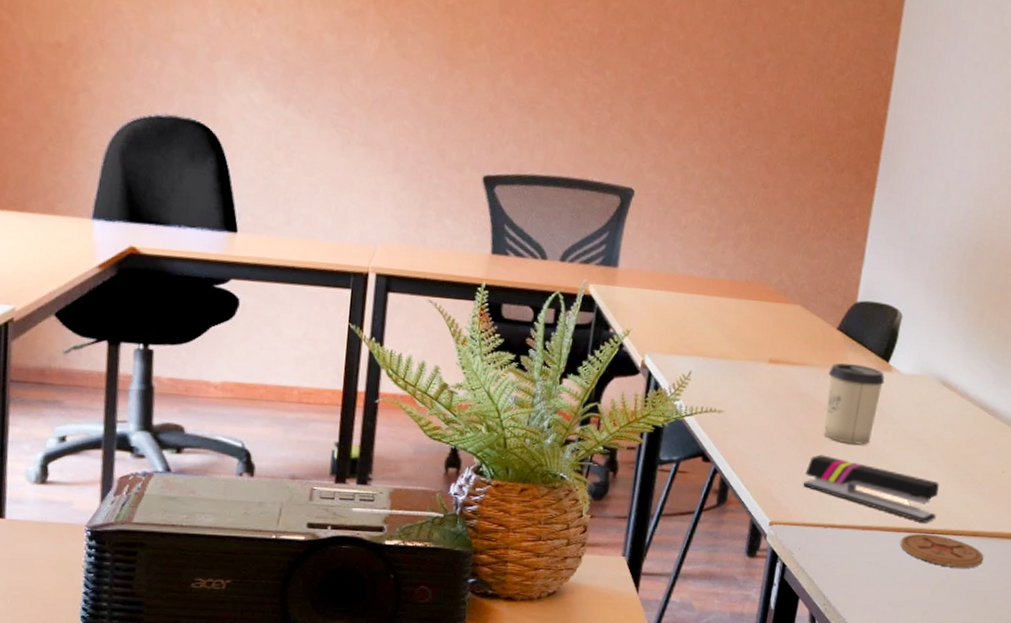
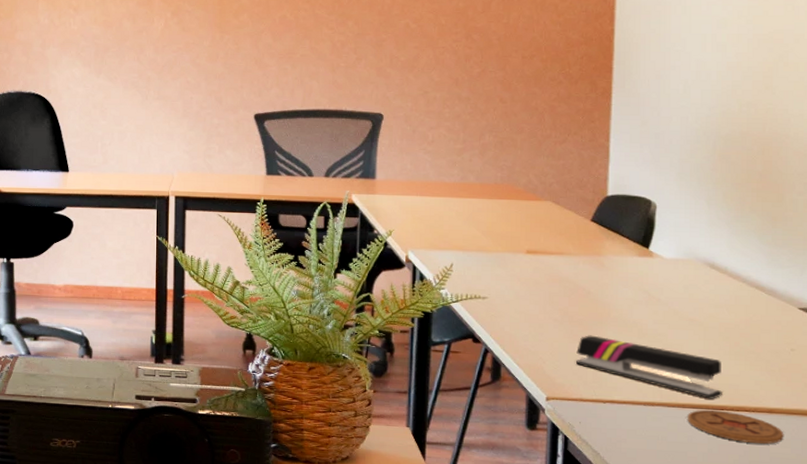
cup: present [824,363,885,445] -> none [587,251,647,326]

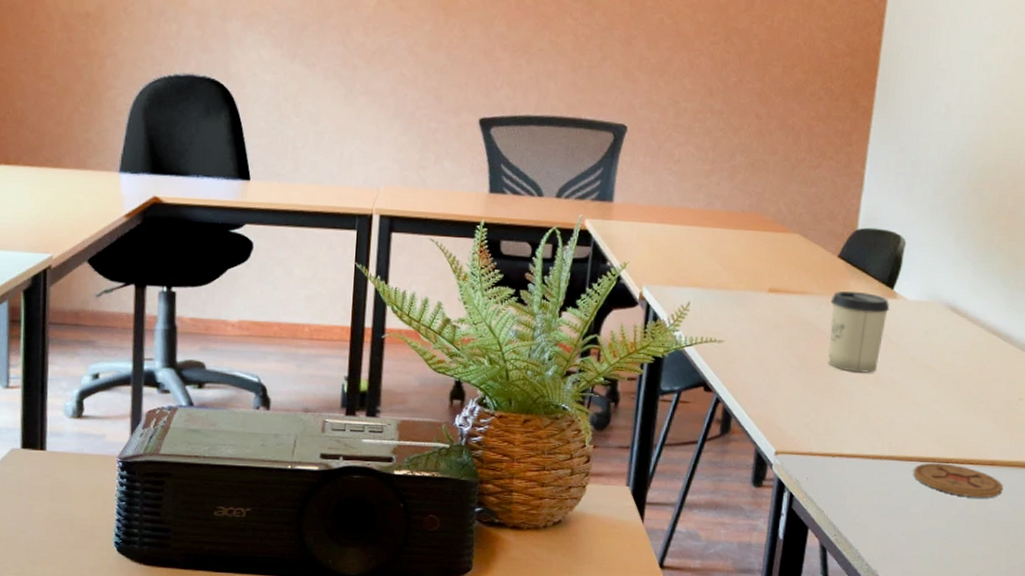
stapler: present [576,335,722,399] -> none [809,383,952,452]
cup: none [587,251,647,326] -> present [828,290,890,373]

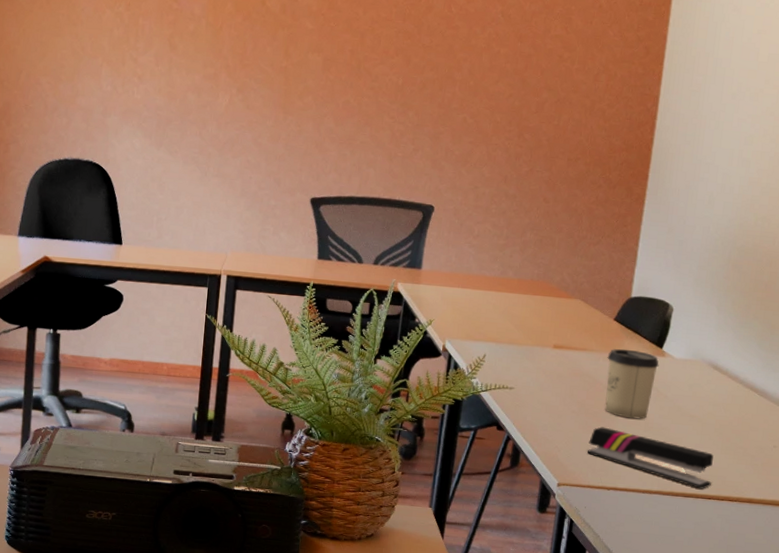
stapler: none [809,383,952,452] -> present [588,427,714,489]
coaster: present [913,462,1004,498] -> none [679,498,759,531]

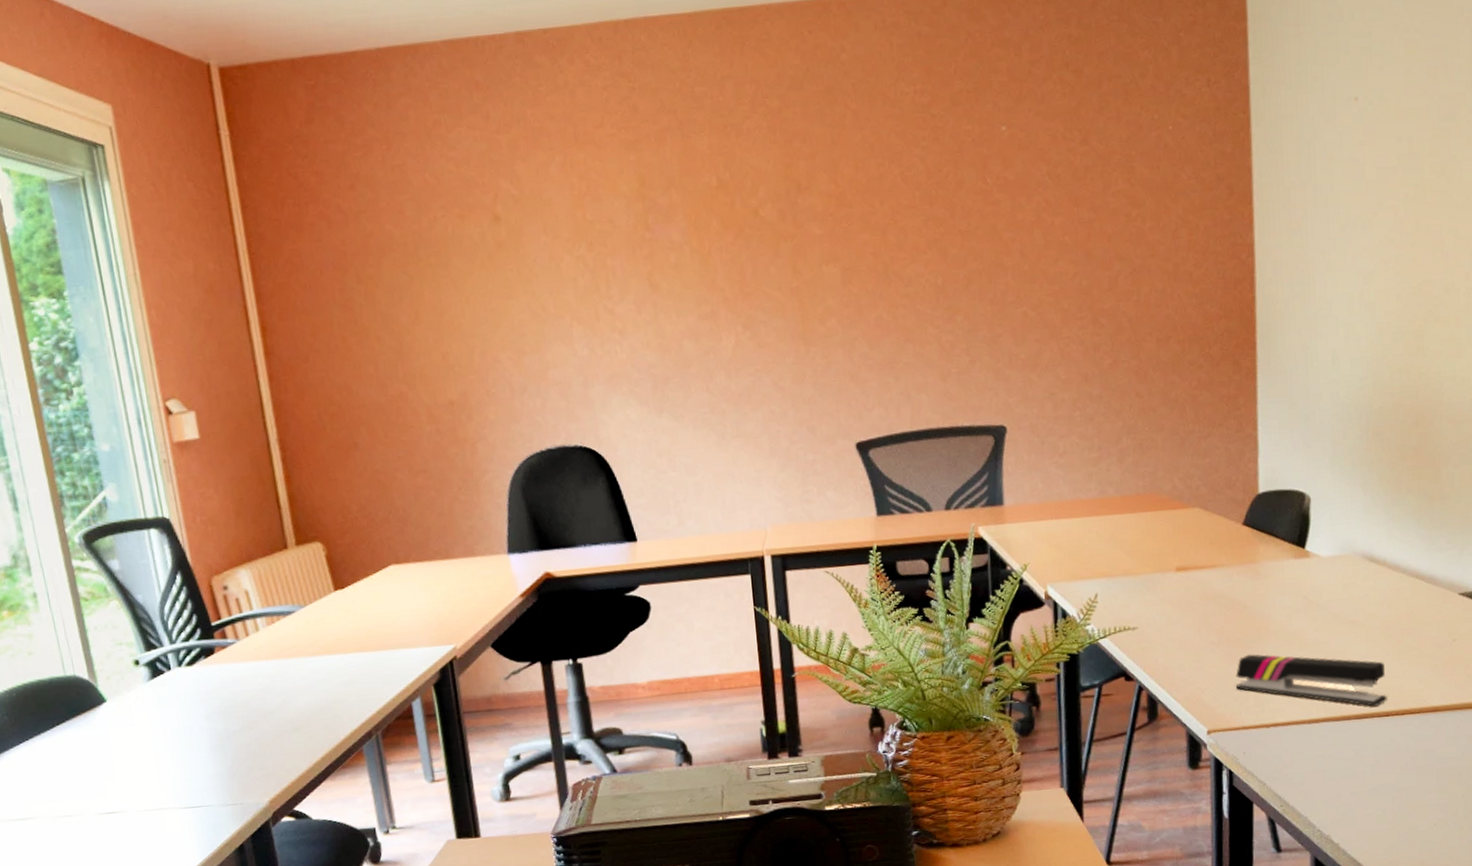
cup: present [604,348,659,419] -> none [1241,556,1304,639]

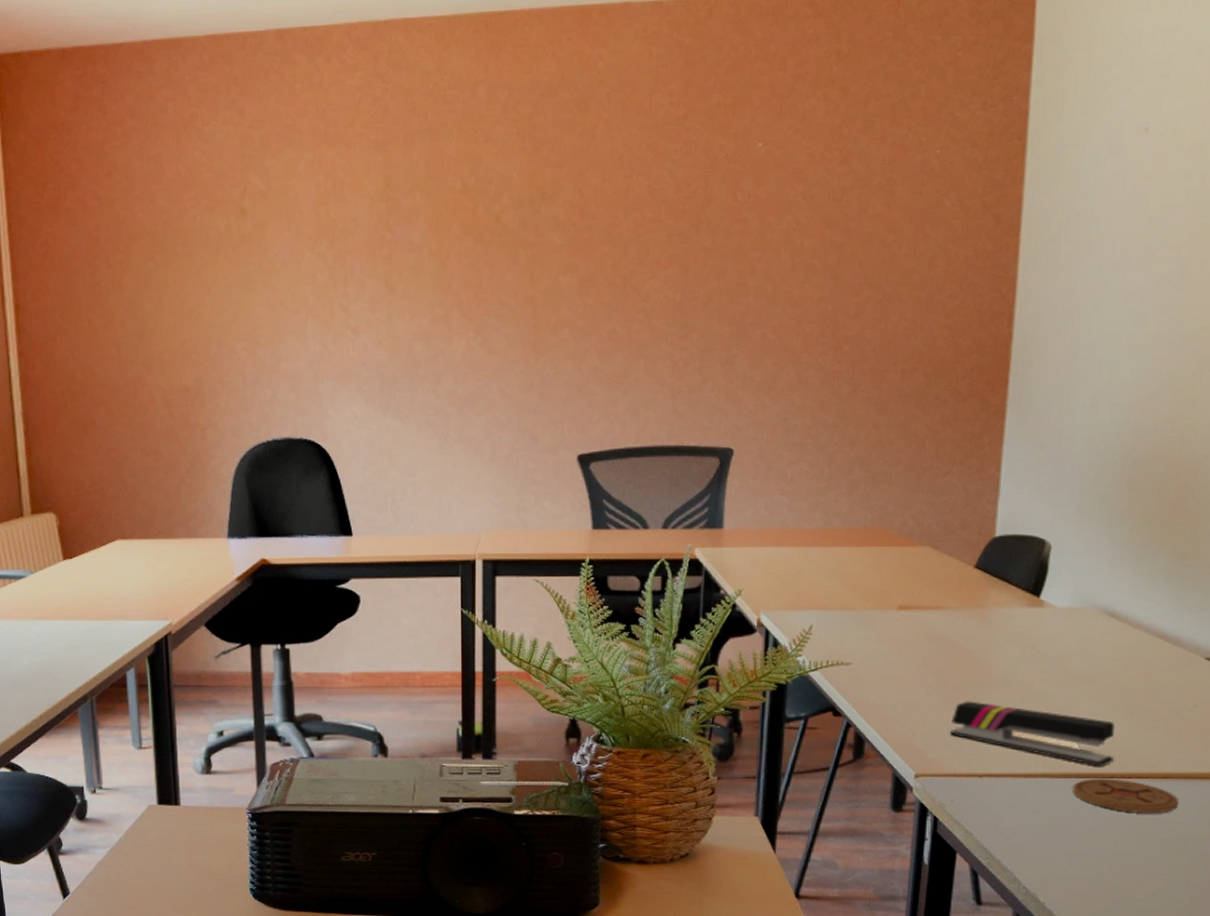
coaster: none [1353,716,1450,748] -> present [1073,778,1179,814]

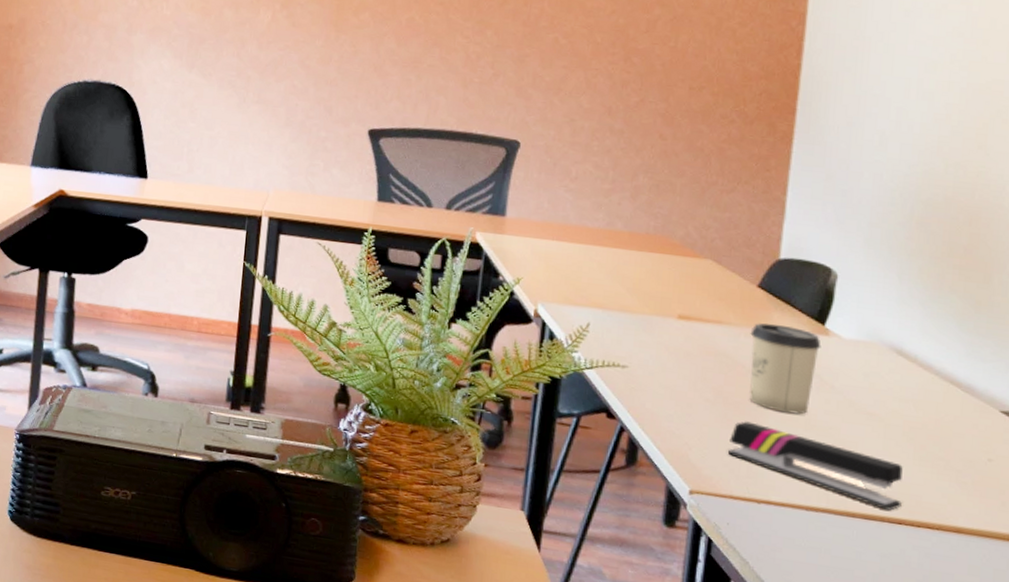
cup: none [968,602,1037,687] -> present [749,323,821,415]
coaster: present [1073,778,1179,814] -> none [857,521,973,570]

